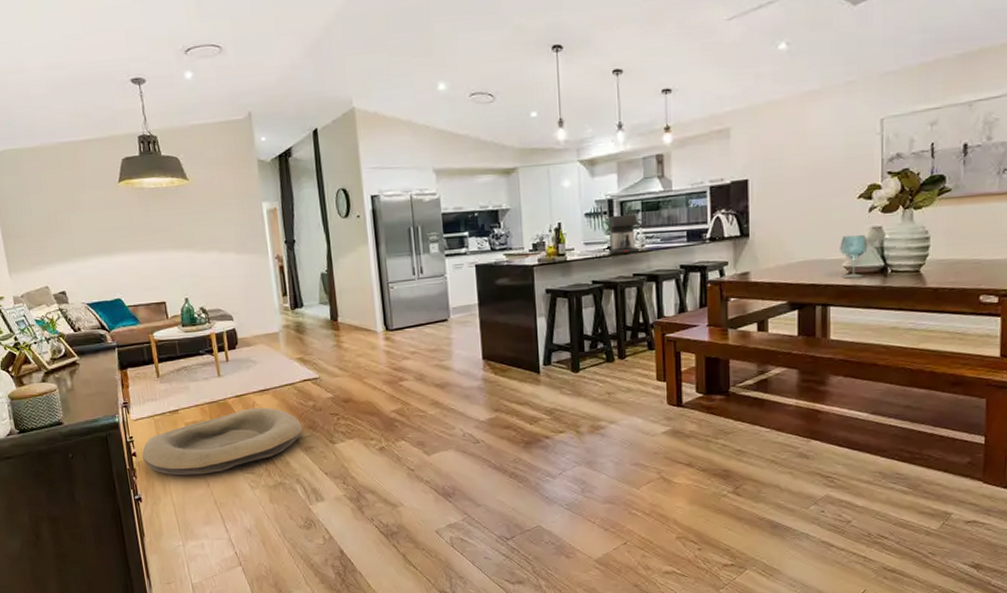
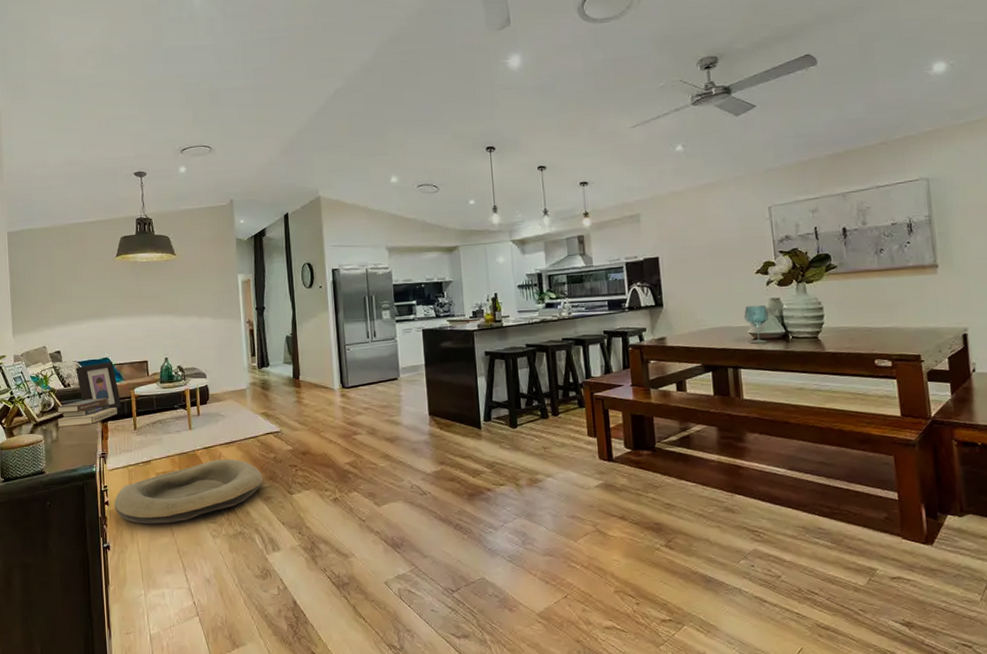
books: none [69,343,137,375] -> present [57,398,117,427]
picture frame: none [85,303,141,355] -> present [76,362,121,409]
coffee maker: present [608,214,640,254] -> none [538,286,567,321]

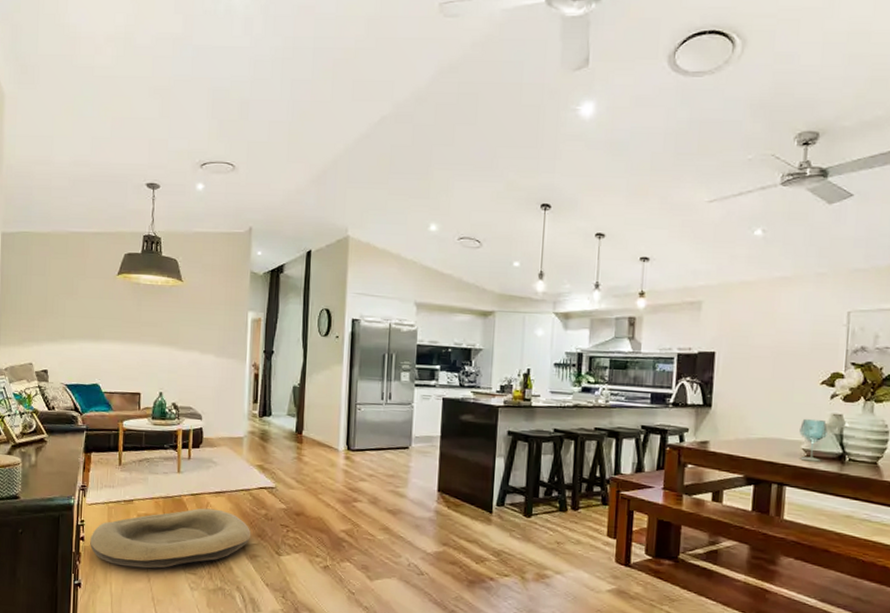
books: present [57,398,117,427] -> none [37,425,103,453]
picture frame: present [76,362,121,409] -> none [62,388,108,440]

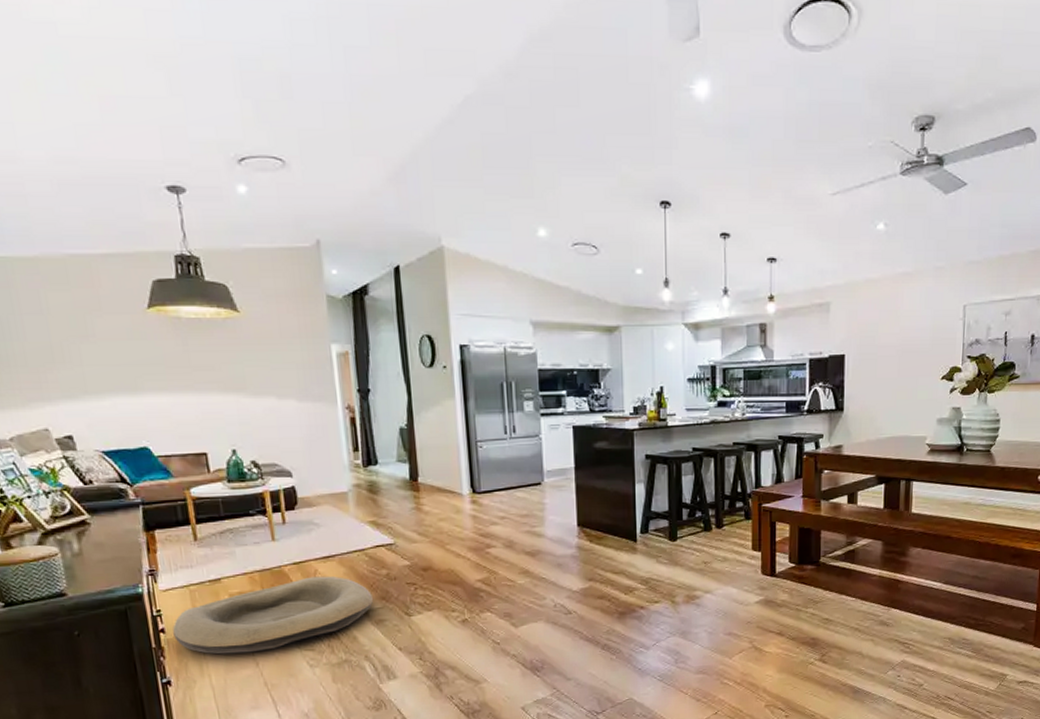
wine glass: present [799,418,828,462] -> none [923,413,948,455]

